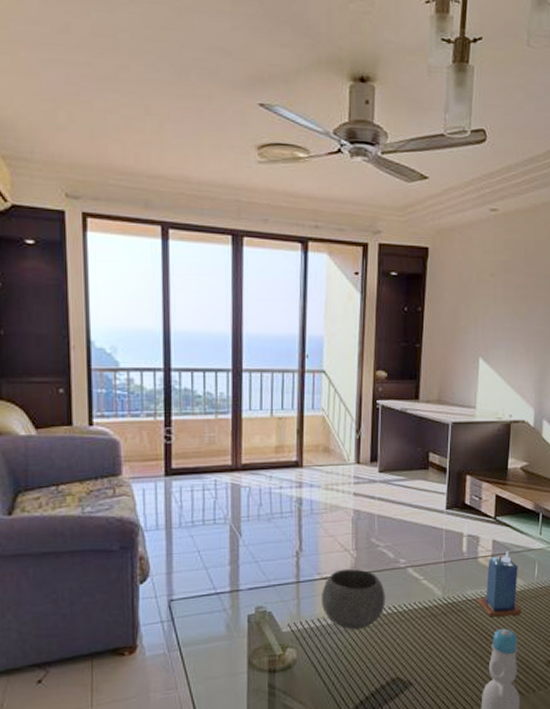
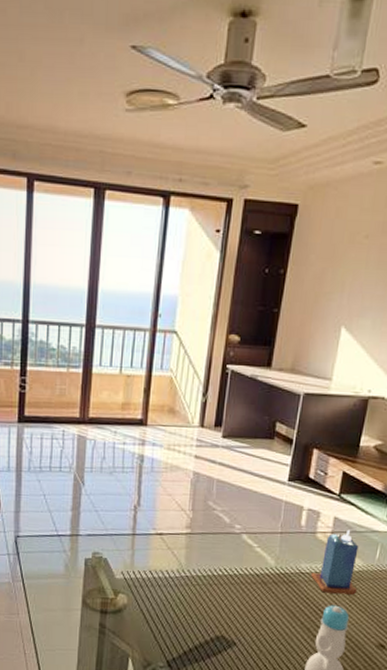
bowl: present [322,568,385,630] -> none [155,527,218,586]

